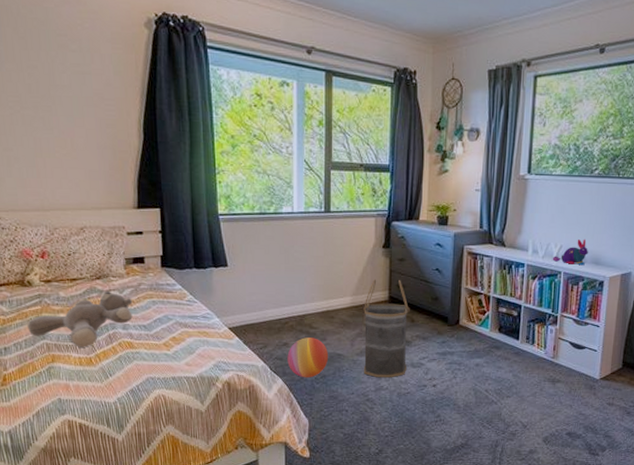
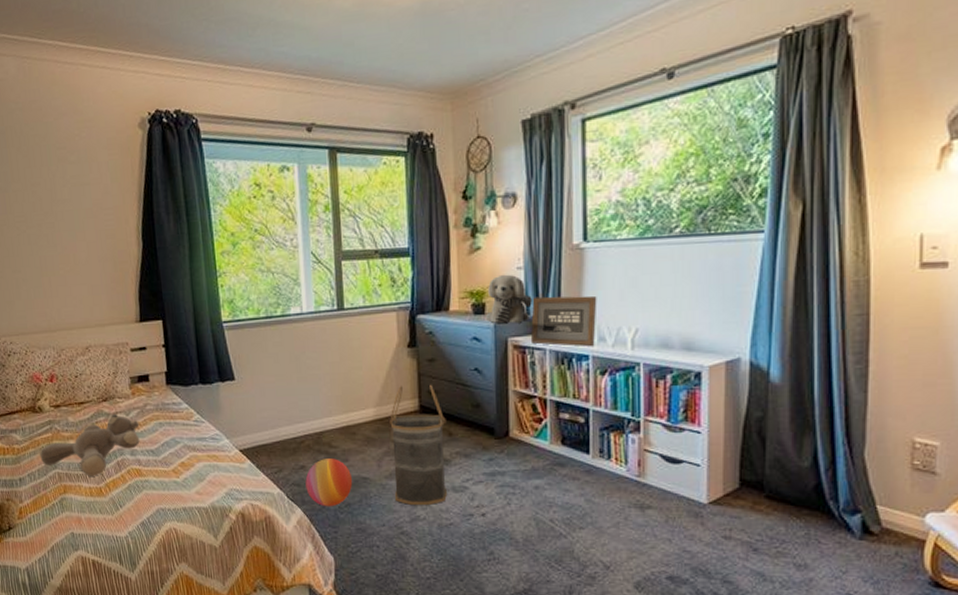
plush toy: none [447,194,485,235] -> present [485,274,532,324]
picture frame: none [481,214,534,257] -> present [530,295,597,348]
rabbit: present [552,239,588,266] -> none [626,318,675,354]

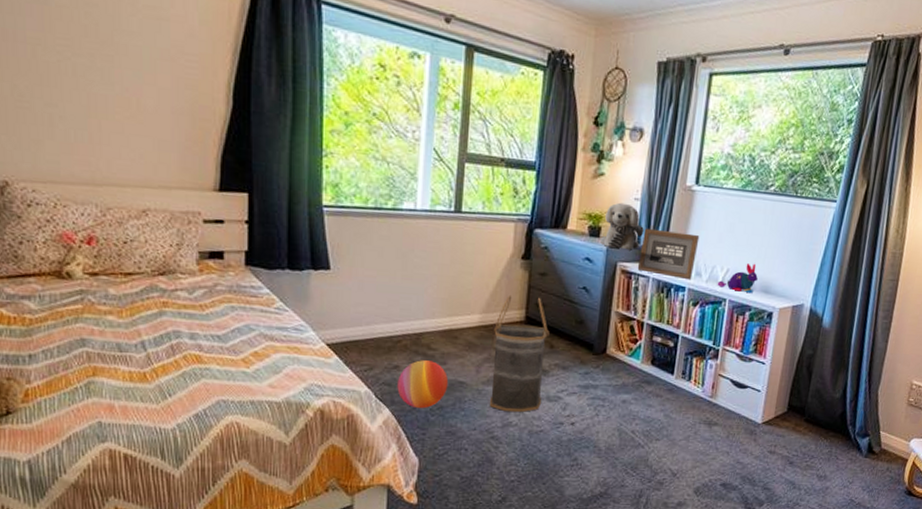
stuffed bear: present [39,414,140,476] -> none [62,291,205,359]
rabbit: none [626,318,675,354] -> present [717,263,758,294]

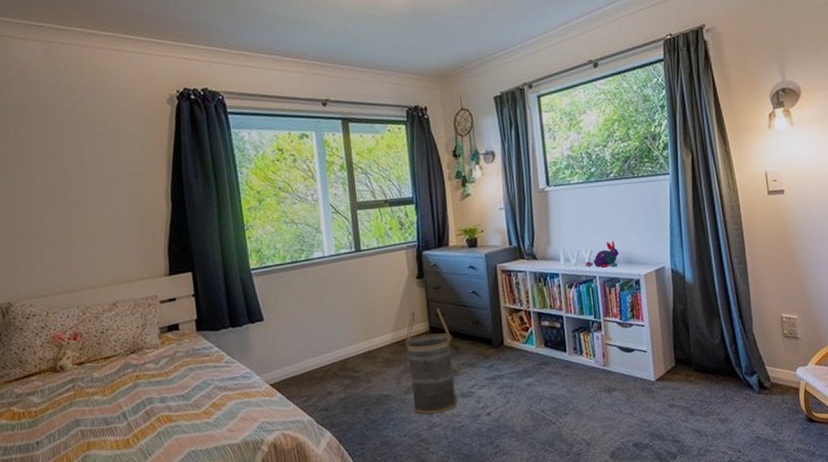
ball: present [397,360,449,409] -> none [333,381,376,427]
plush toy: present [599,202,644,250] -> none [477,214,513,254]
picture frame: present [637,228,700,281] -> none [513,227,563,269]

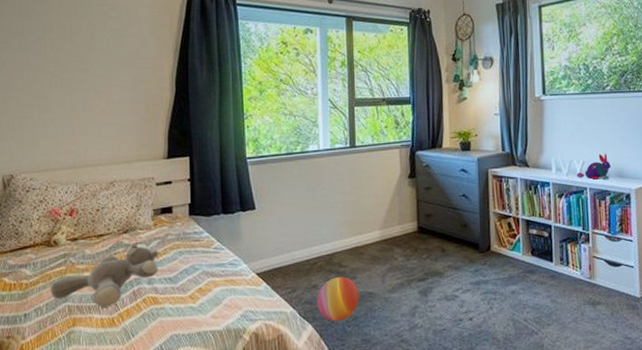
stuffed bear: none [60,365,170,430] -> present [50,245,159,308]
ball: none [333,381,376,427] -> present [317,277,360,322]
basket: present [405,308,458,415] -> none [393,208,441,316]

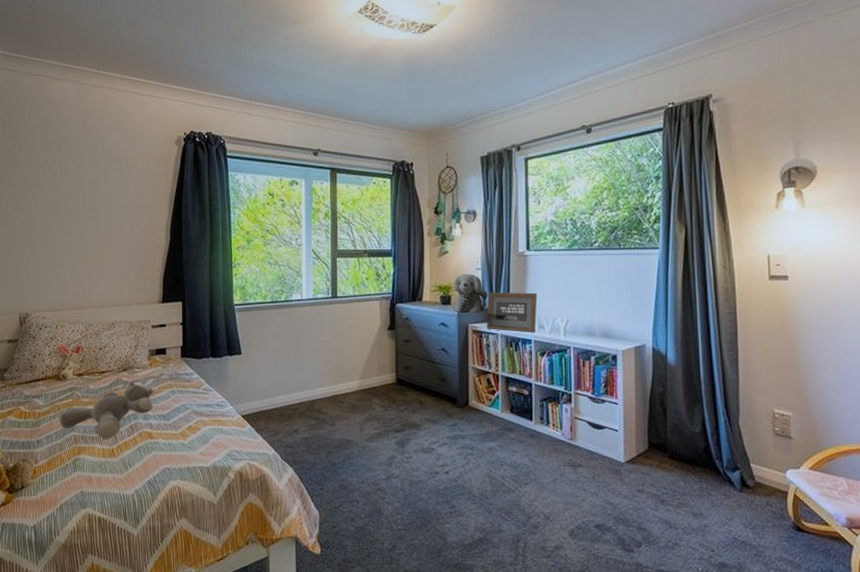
ball: present [317,277,360,322] -> none [297,423,338,466]
plush toy: none [470,119,506,158] -> present [450,273,488,313]
picture frame: none [505,136,555,176] -> present [486,292,538,333]
rabbit: present [576,153,611,180] -> none [560,312,597,340]

